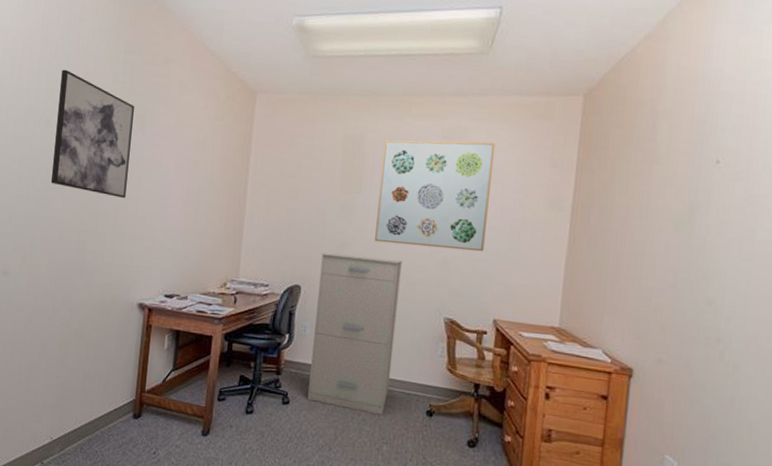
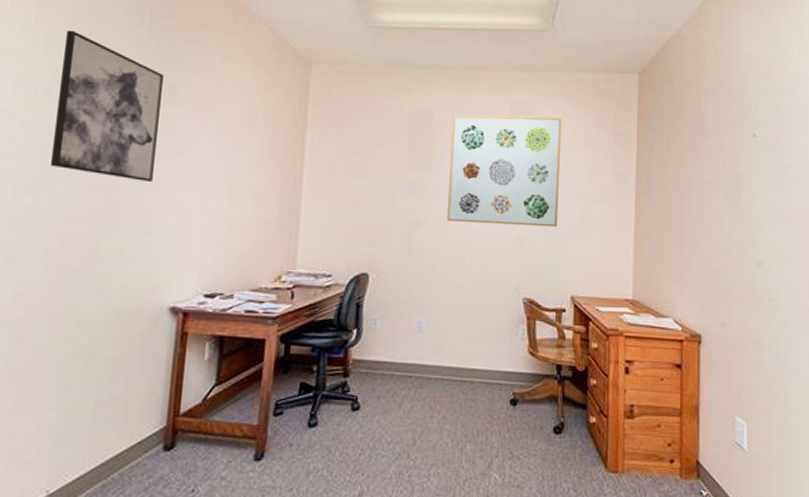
filing cabinet: present [307,252,402,416] -> none [380,236,477,411]

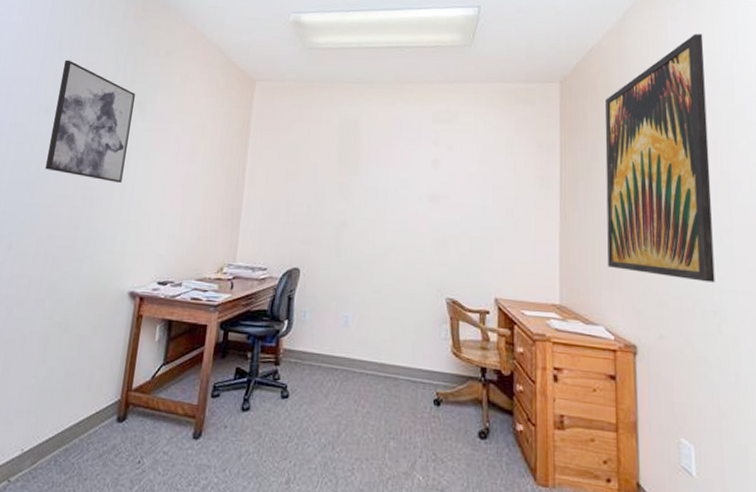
wall art: present [447,115,562,228] -> none [373,124,484,230]
wall art: none [678,26,774,272] -> present [605,33,715,283]

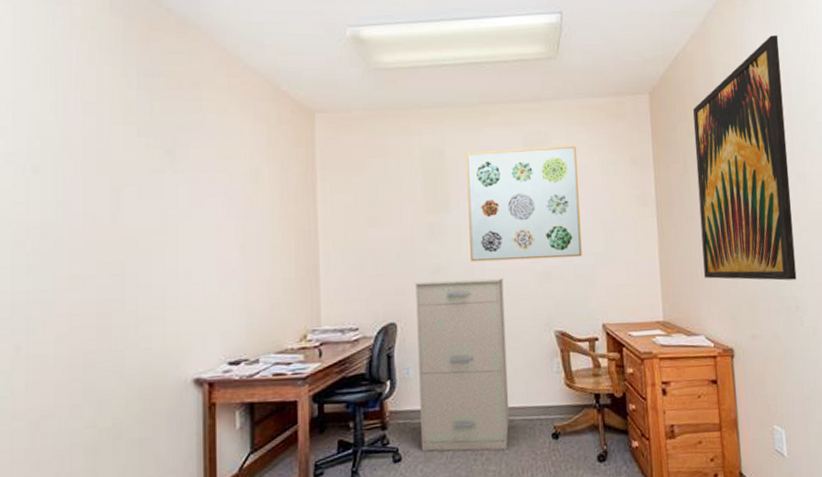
wall art: present [44,60,136,183] -> none [47,100,160,252]
filing cabinet: none [307,234,401,407] -> present [414,278,510,452]
wall art: none [373,124,484,230] -> present [466,146,582,262]

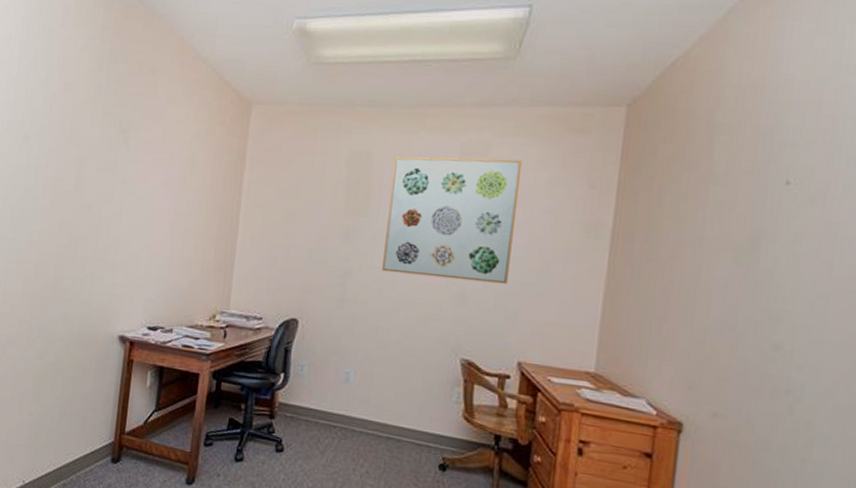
filing cabinet: present [414,278,510,452] -> none [303,283,413,468]
wall art: present [693,34,797,281] -> none [660,38,835,357]

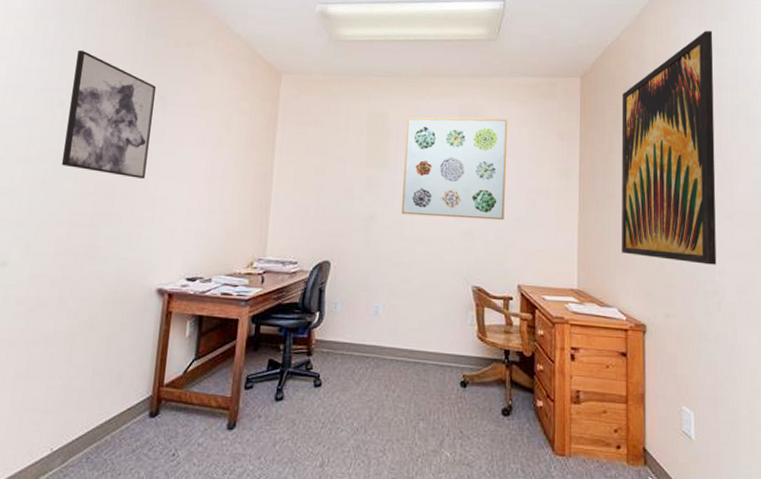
wall art: none [27,79,119,220] -> present [61,50,157,179]
wall art: none [660,38,835,357] -> present [621,30,717,265]

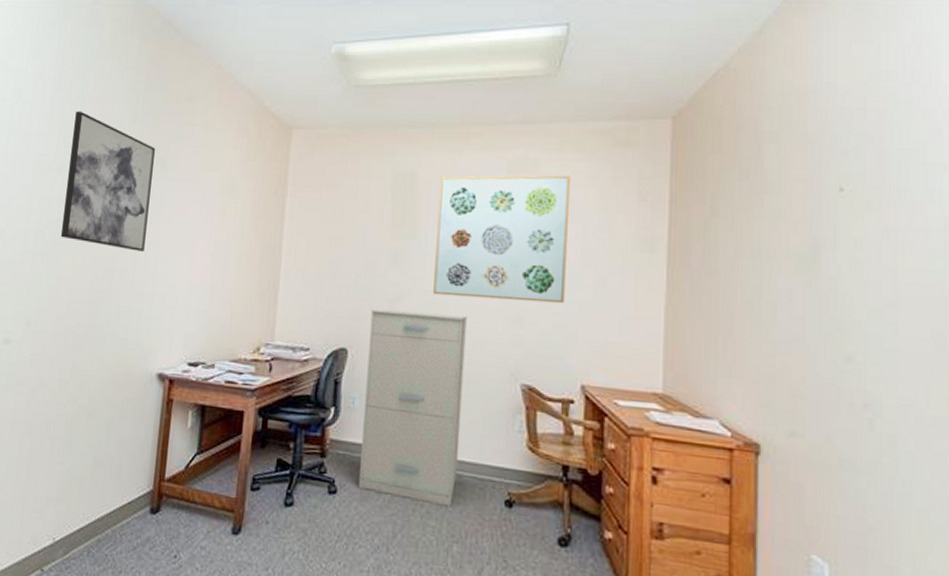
filing cabinet: none [339,227,429,391] -> present [358,309,467,507]
wall art: present [621,30,717,265] -> none [727,46,872,369]

